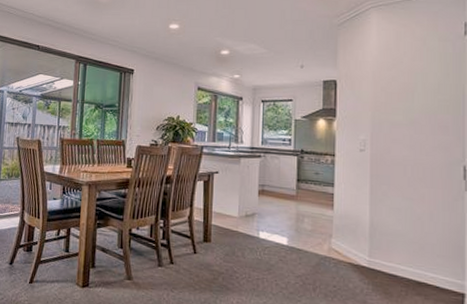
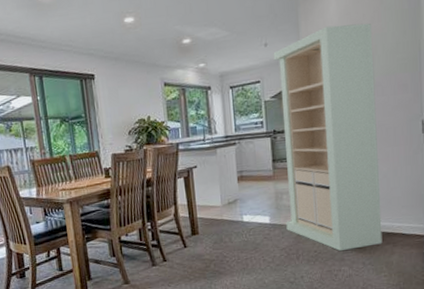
storage cabinet: none [305,58,413,294] -> present [273,23,383,252]

